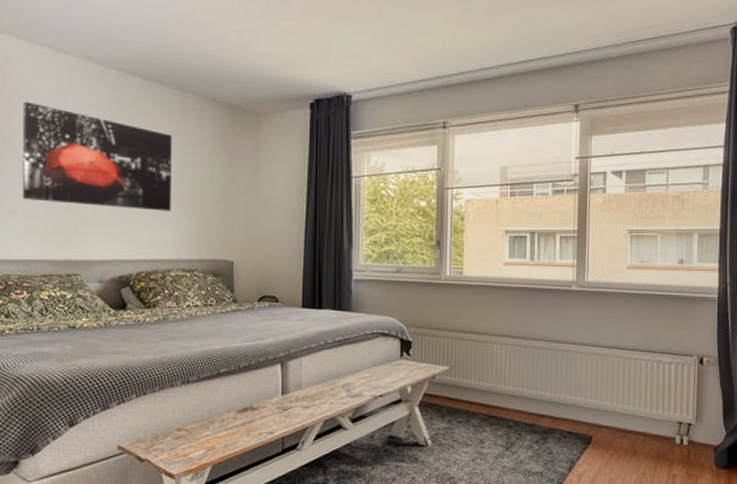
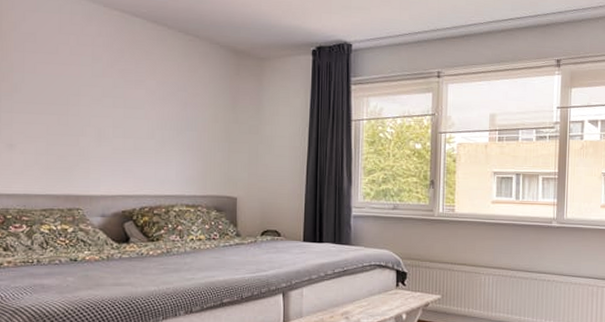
wall art: present [22,101,172,211] -> none [21,39,176,149]

